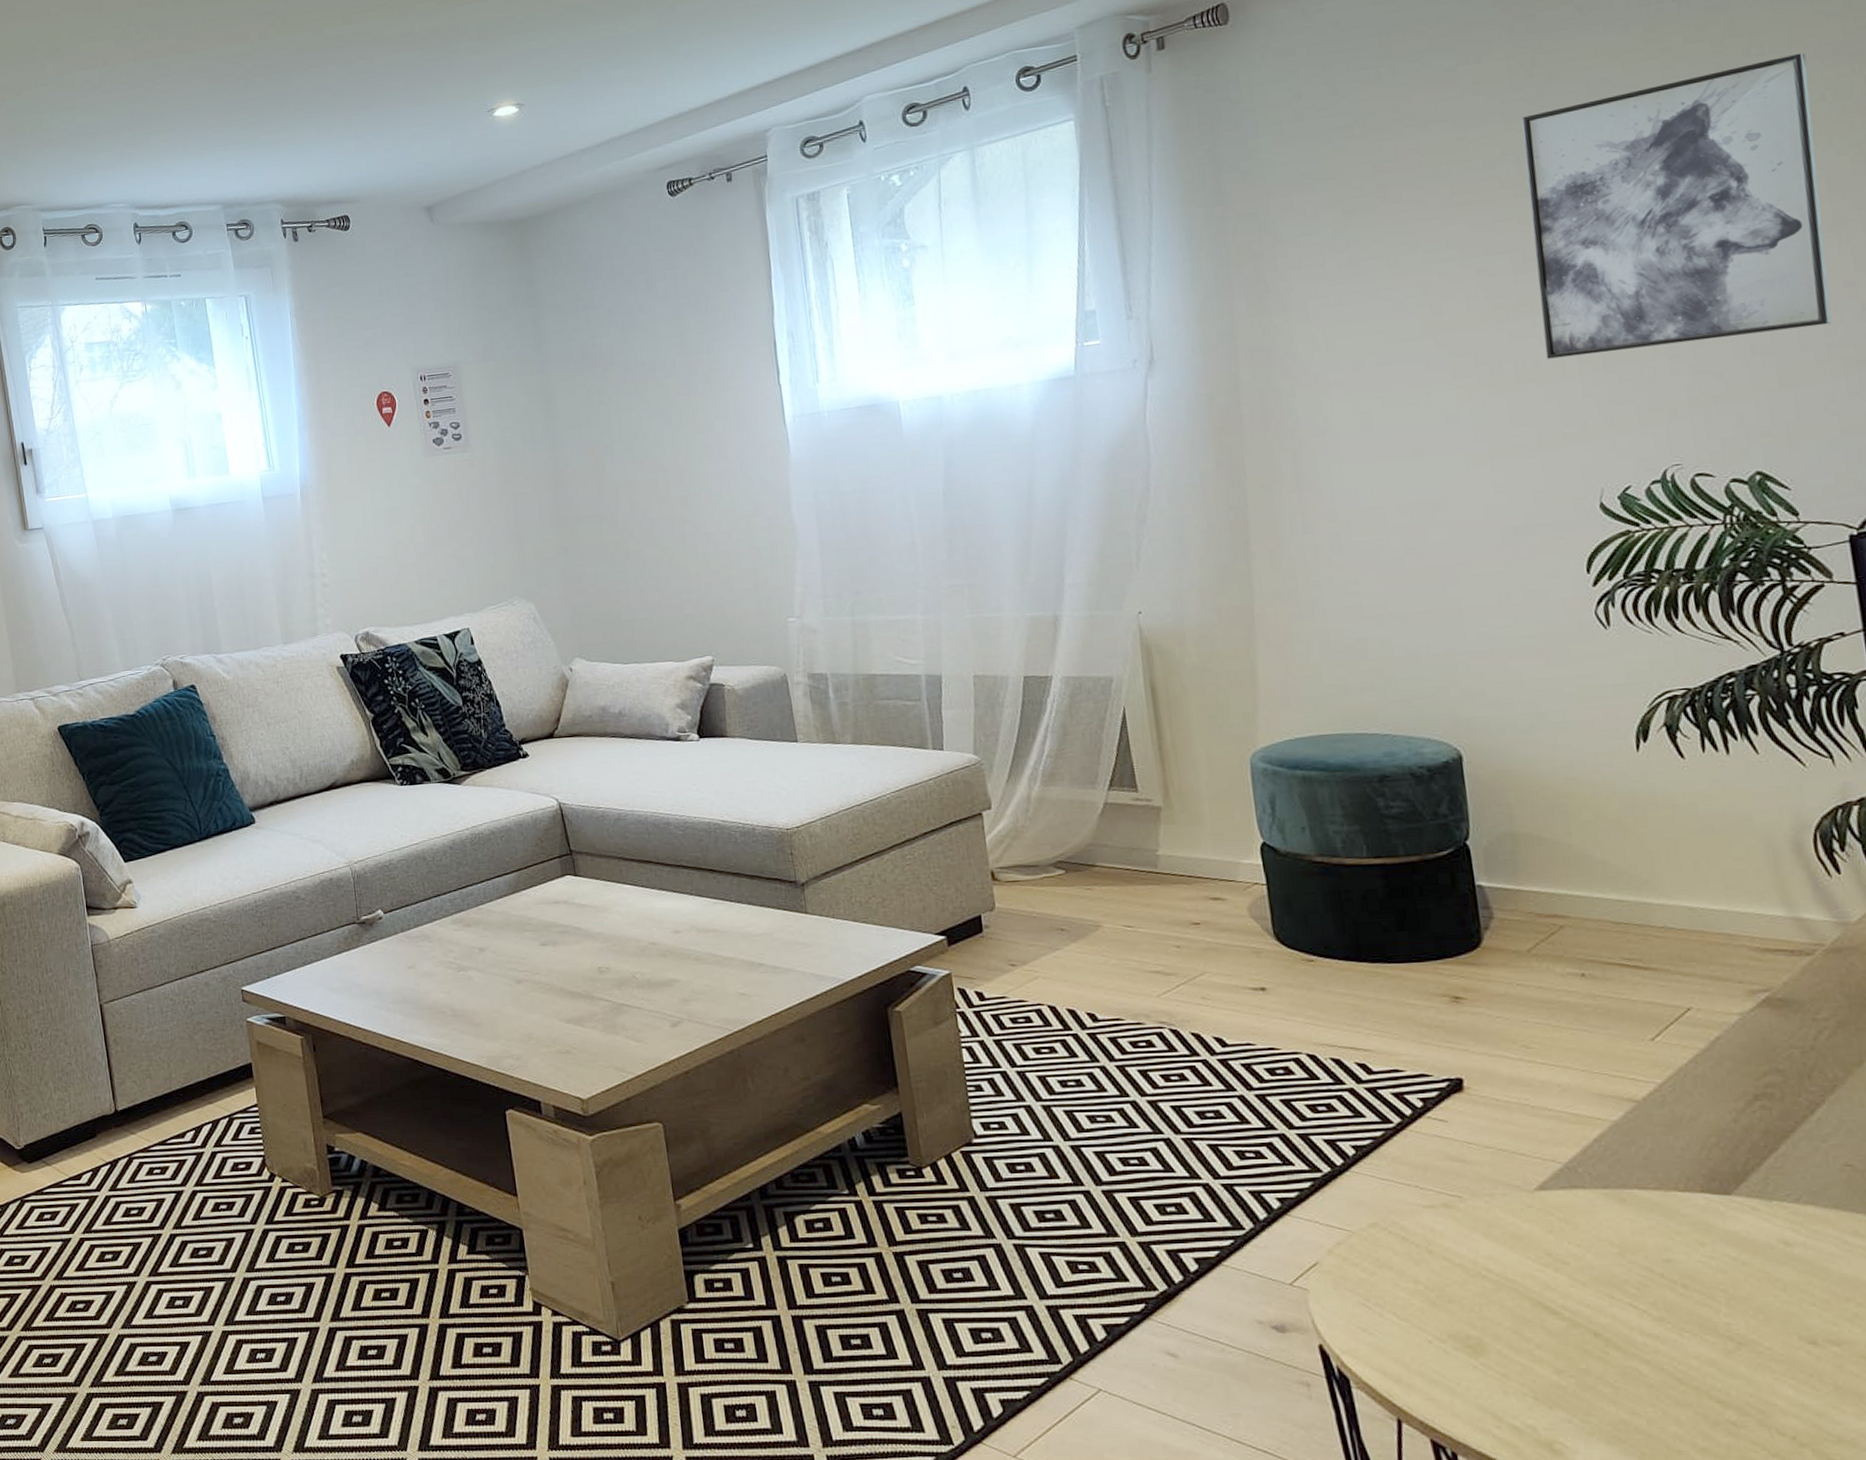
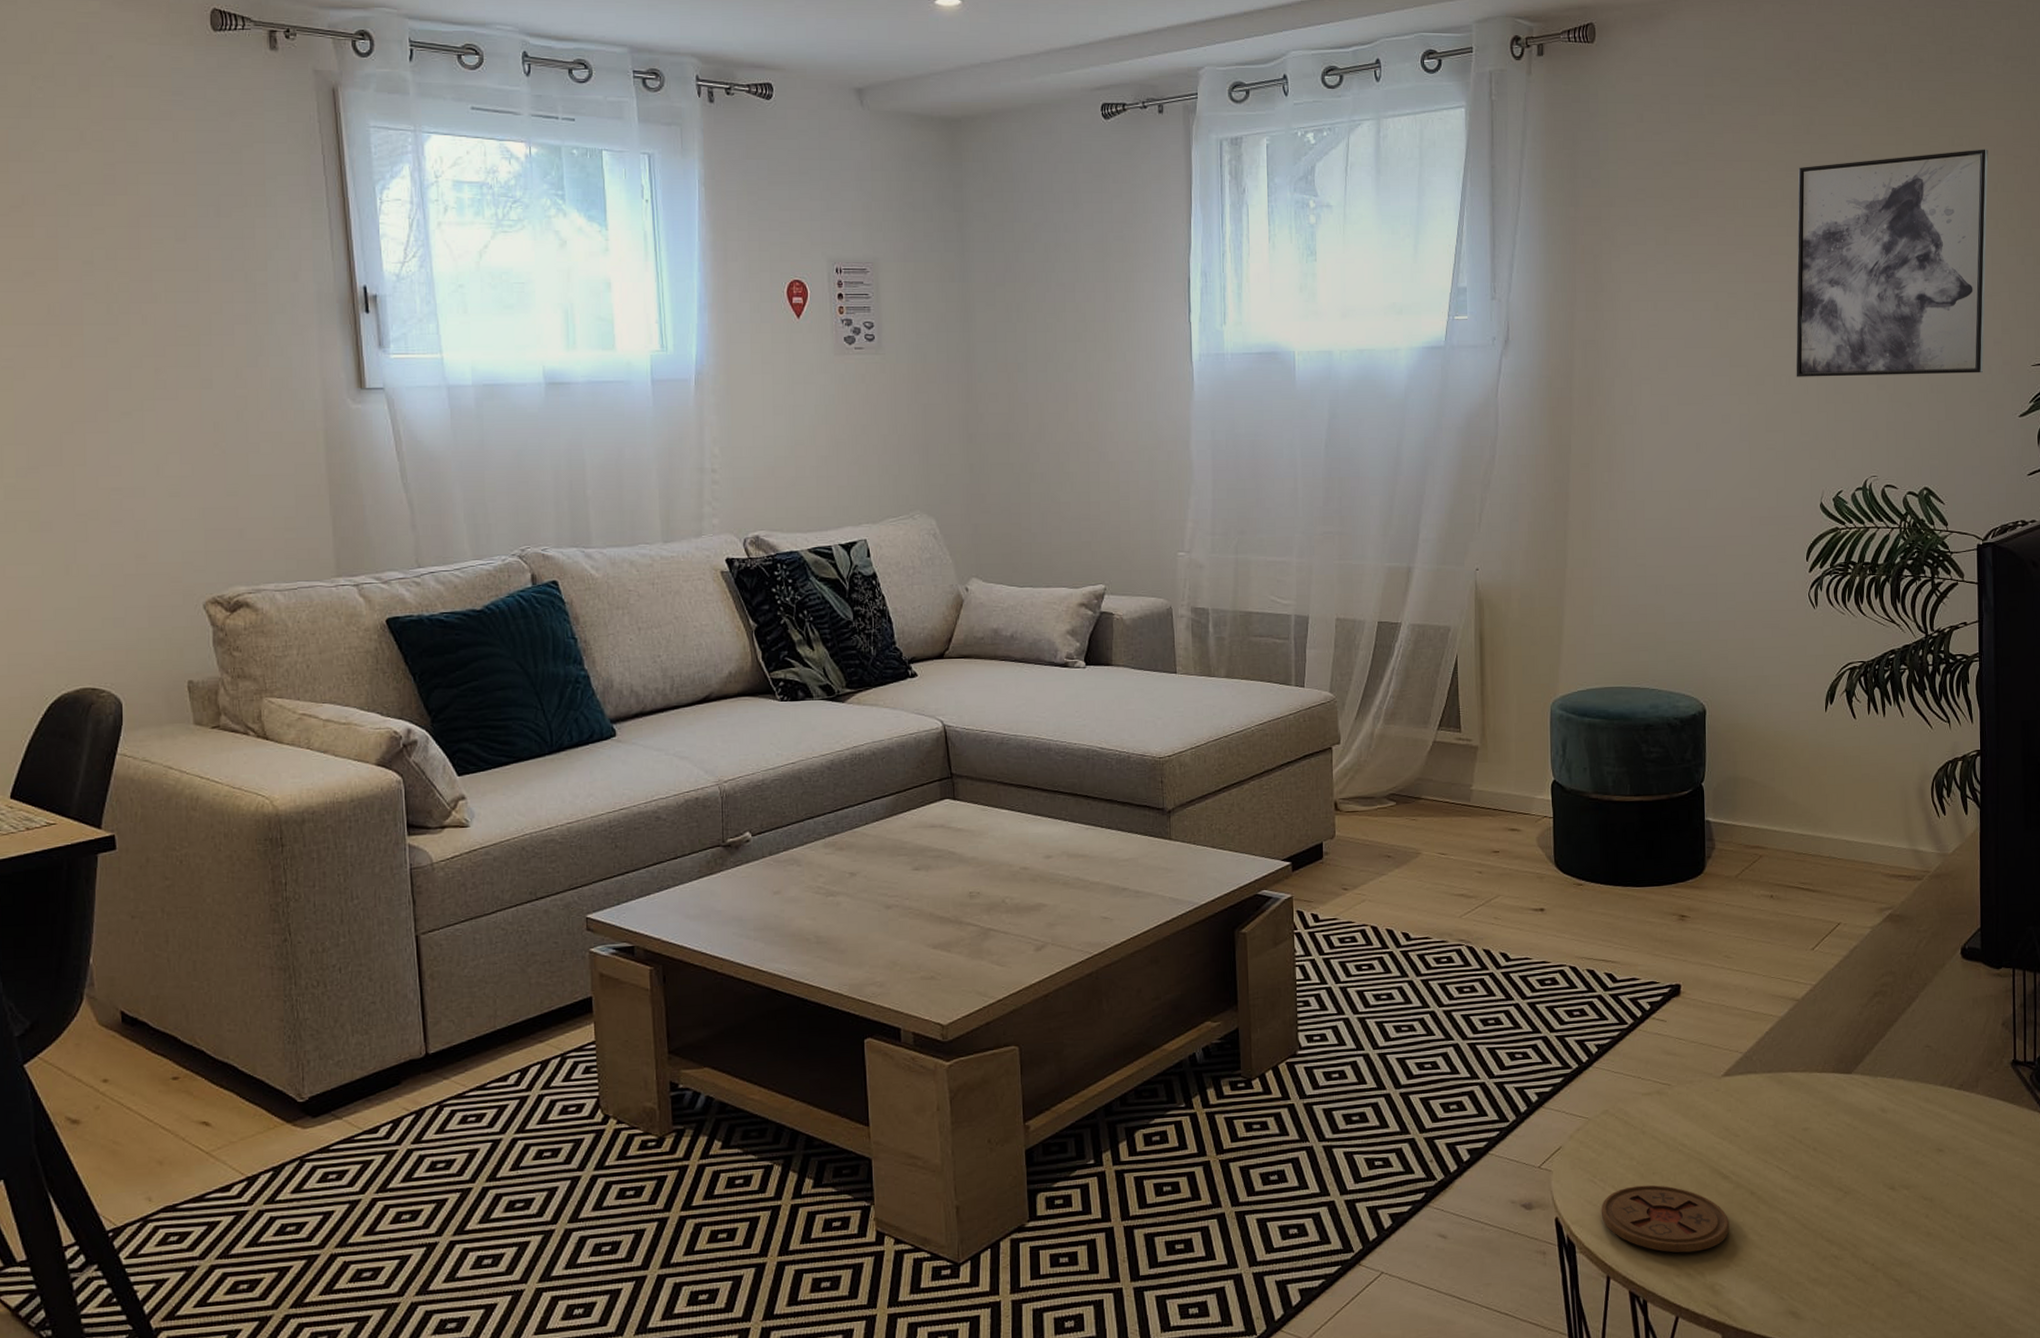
coaster: none [1380,1314,1568,1400] -> present [1601,1185,1730,1253]

